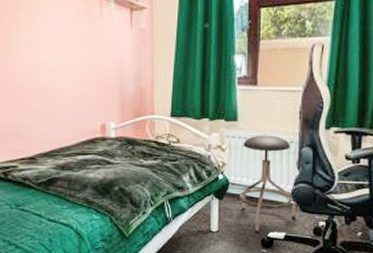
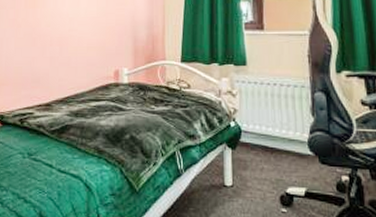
stool: present [239,135,296,234] -> none [253,79,315,189]

